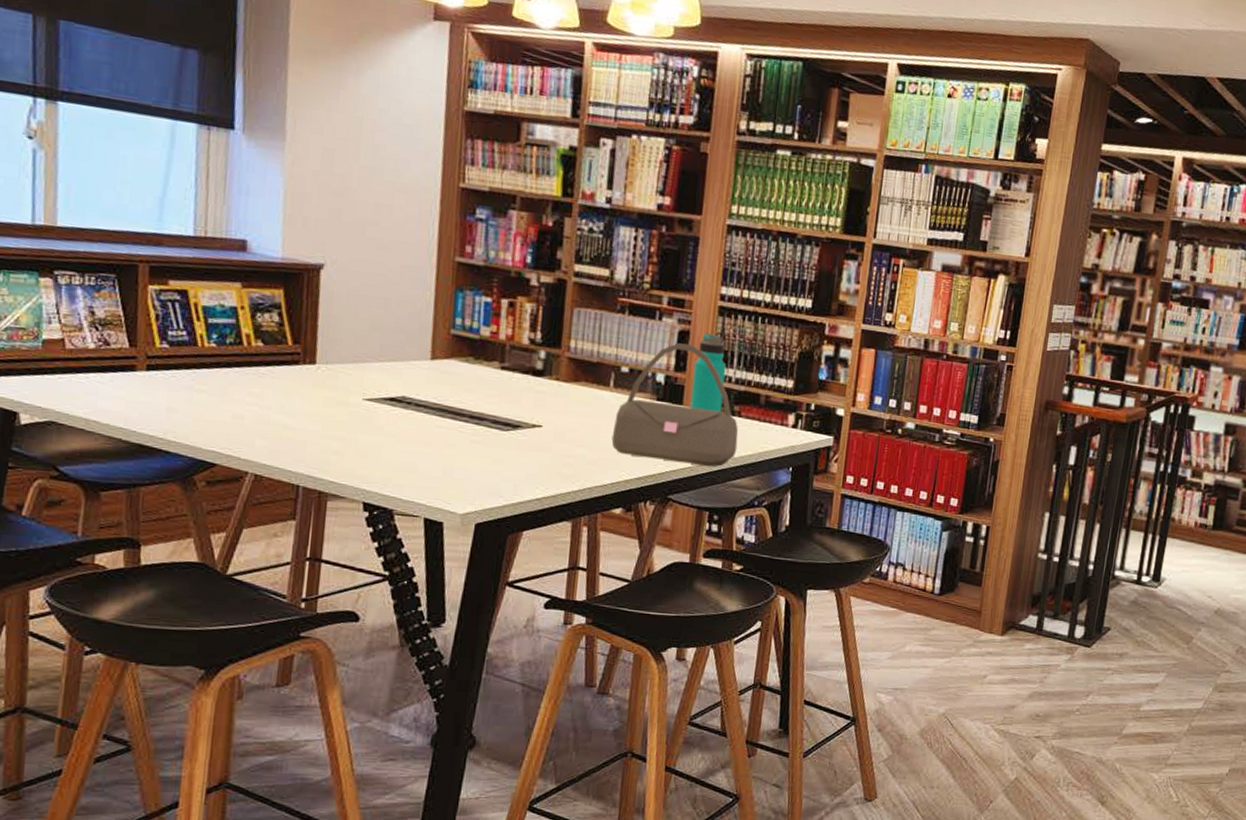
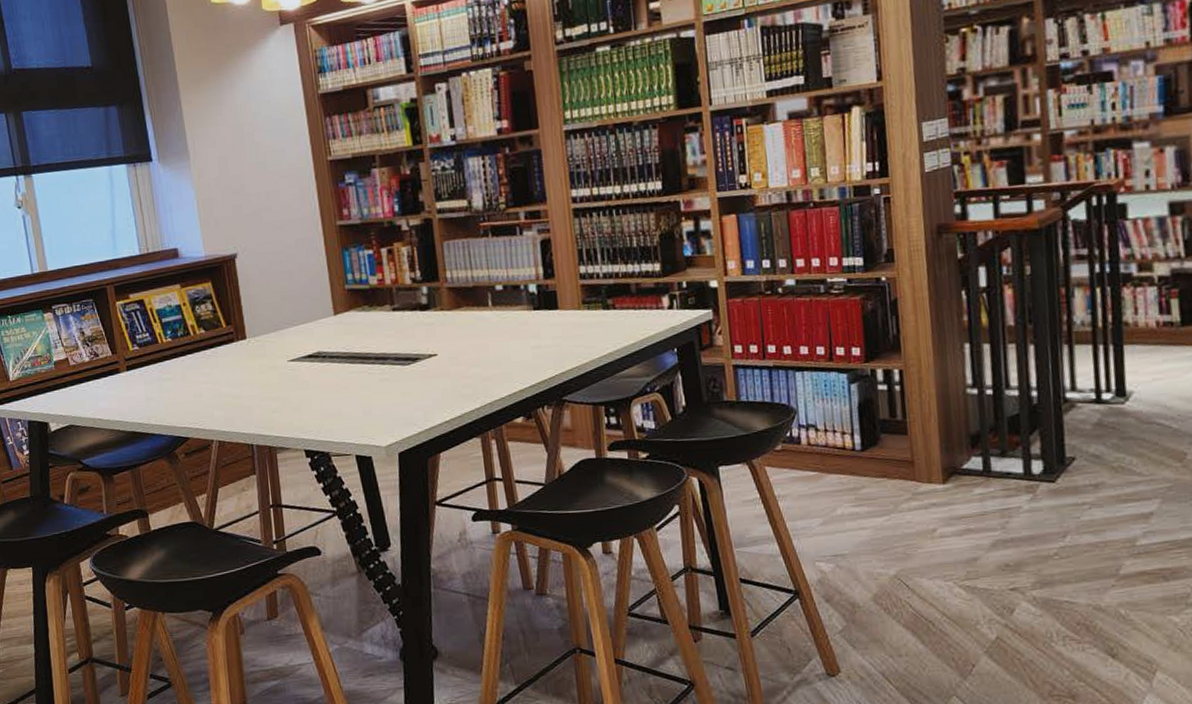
handbag: present [611,343,738,467] -> none [499,251,619,367]
water bottle: present [690,333,727,412] -> none [561,236,596,310]

